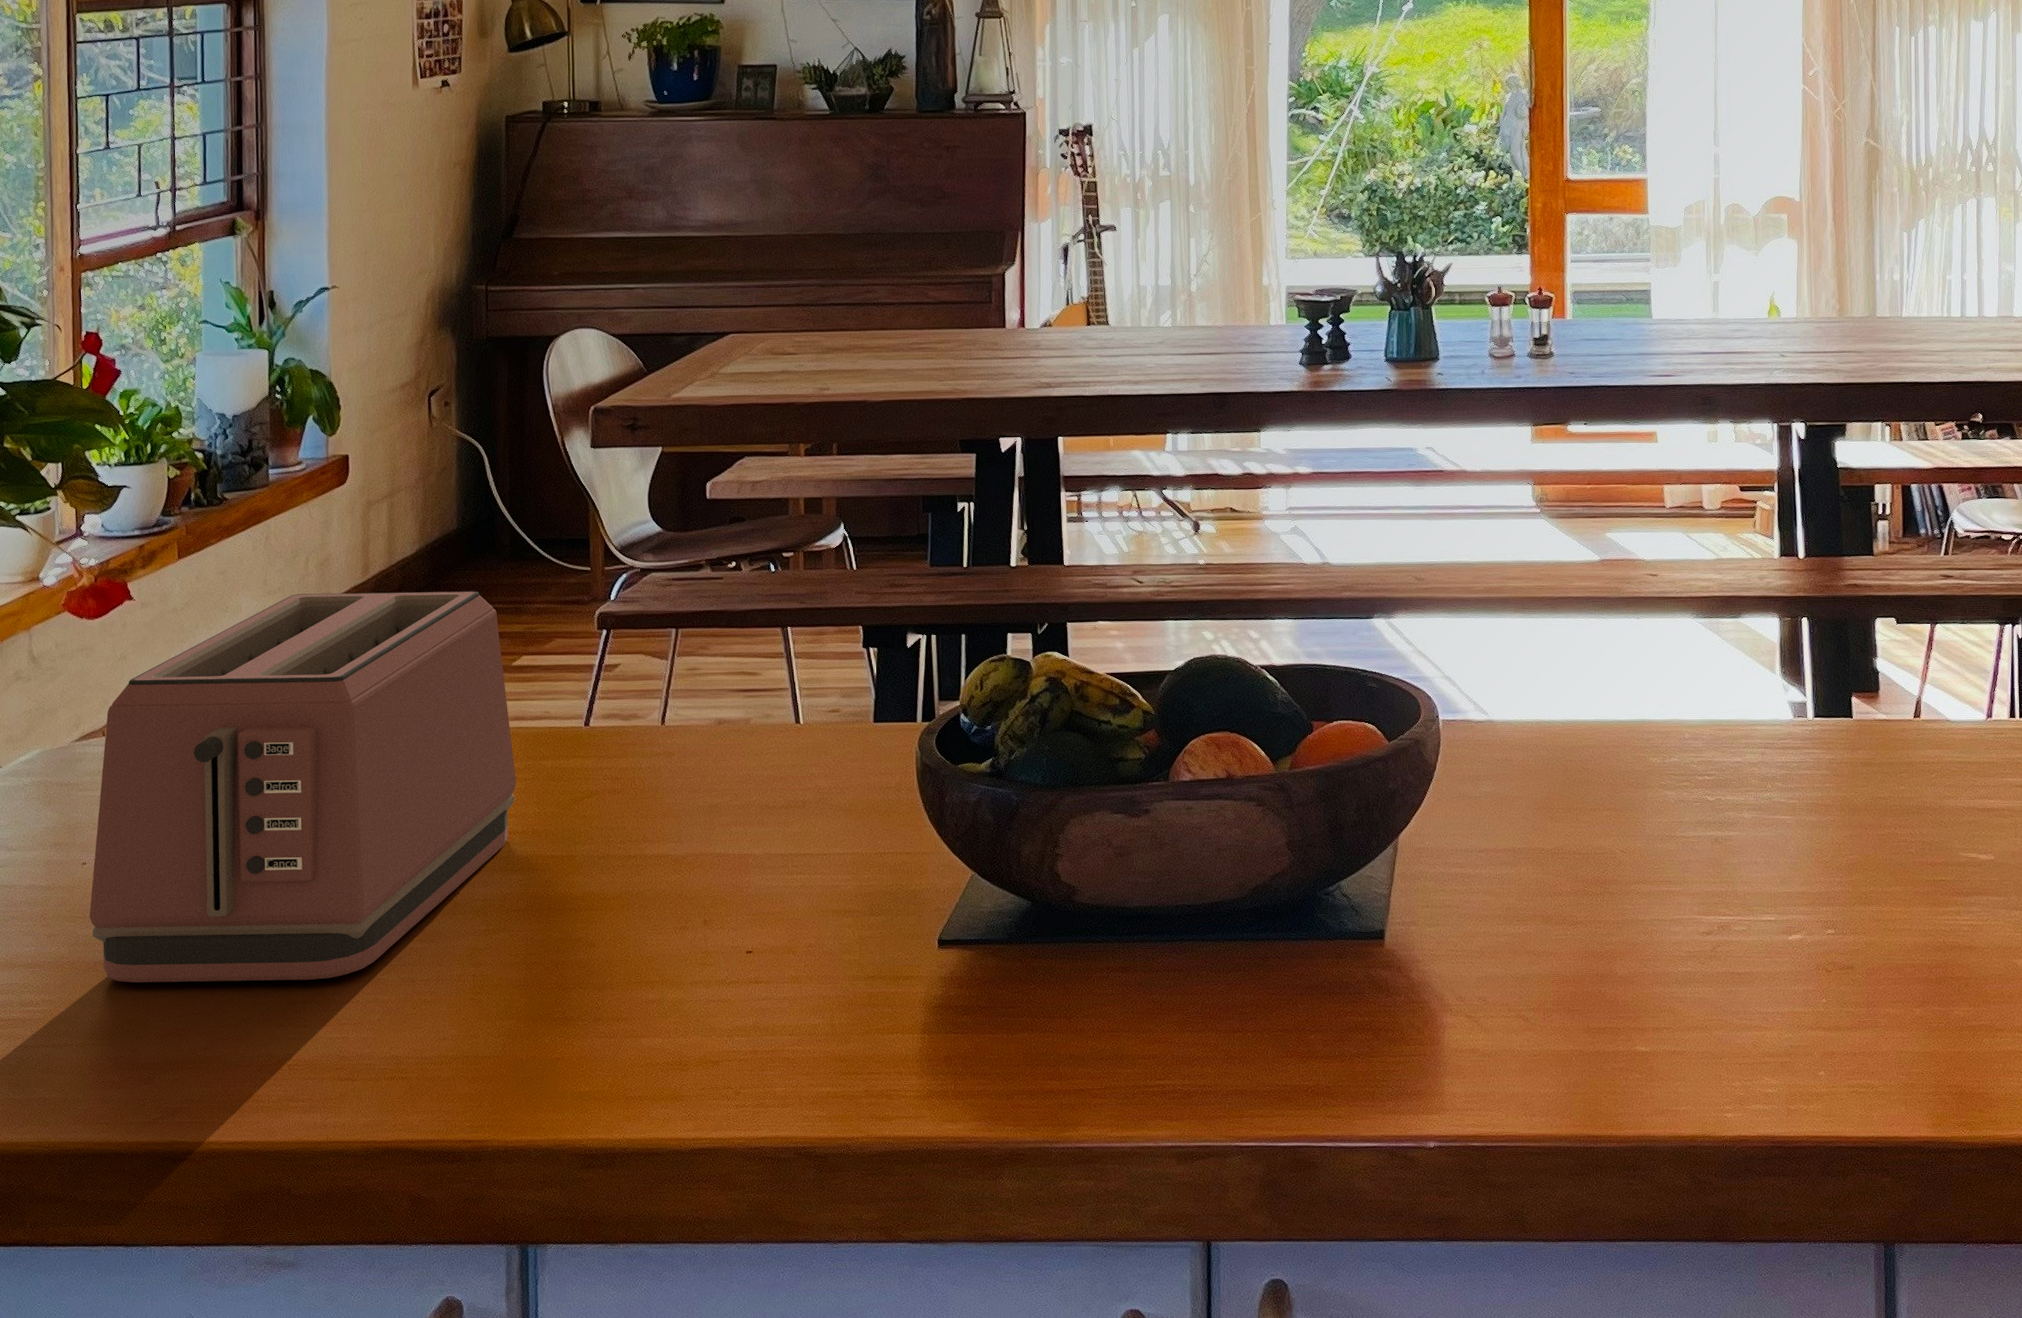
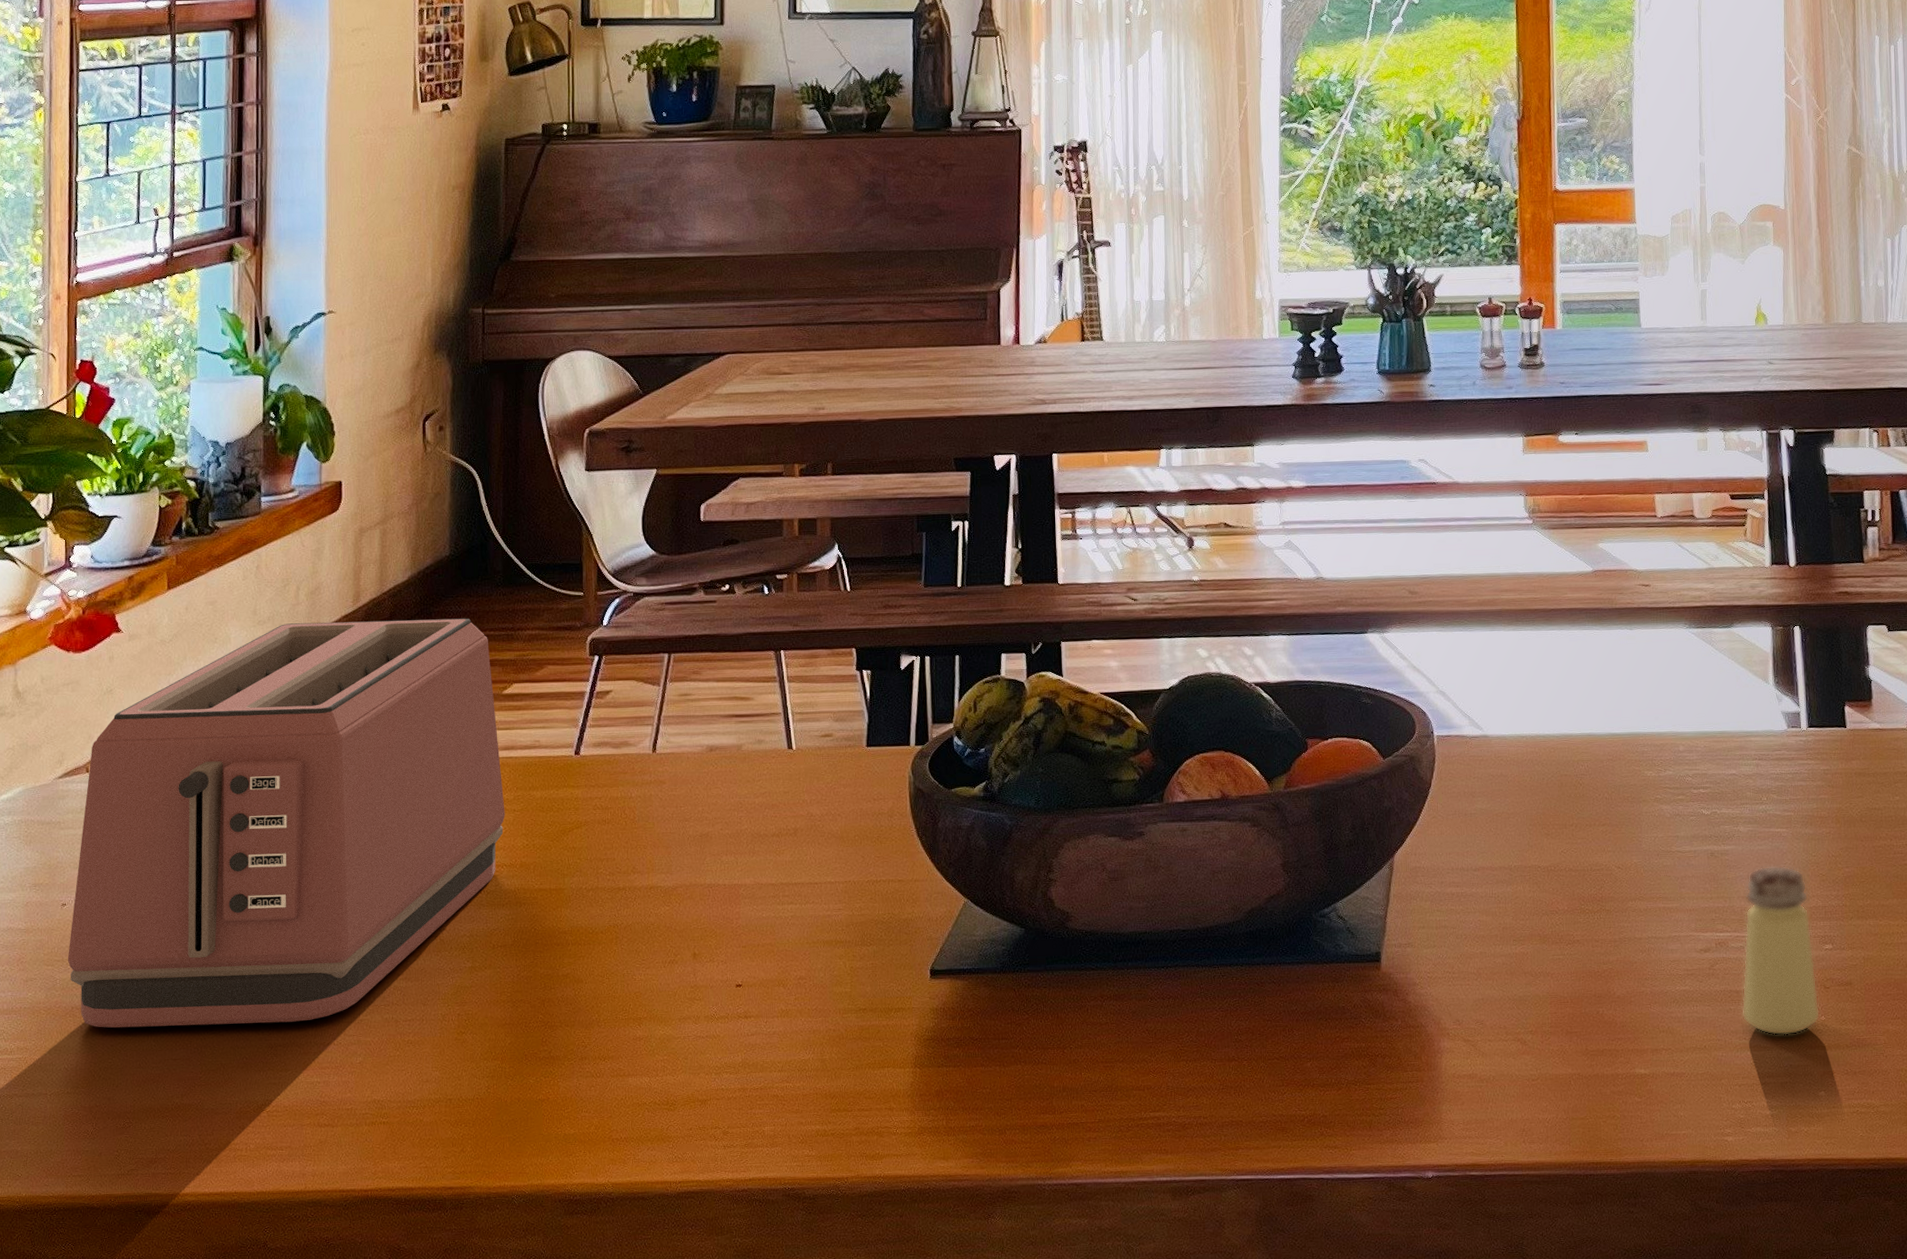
saltshaker: none [1743,851,1822,1017] -> present [1741,865,1821,1036]

